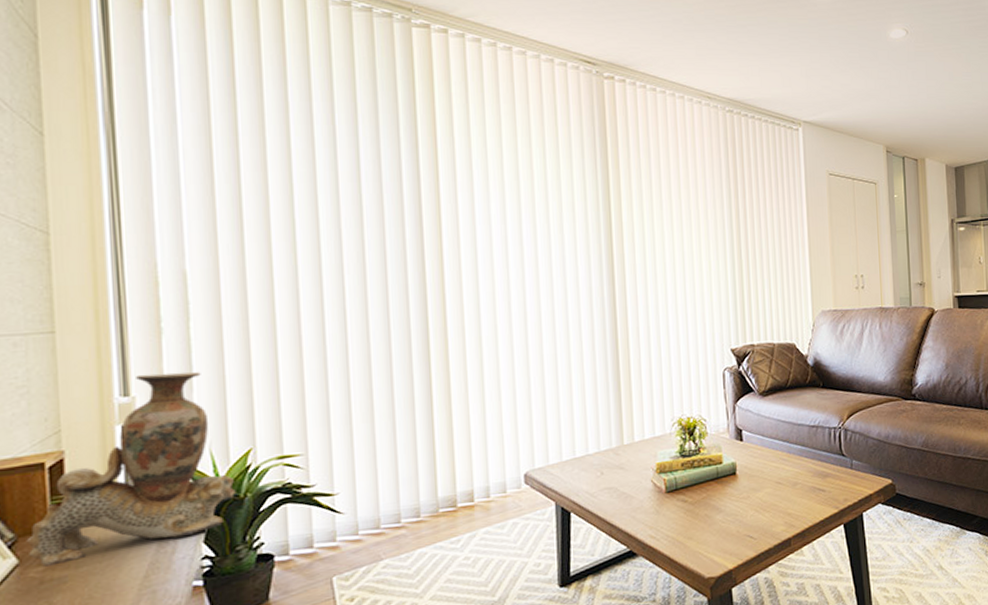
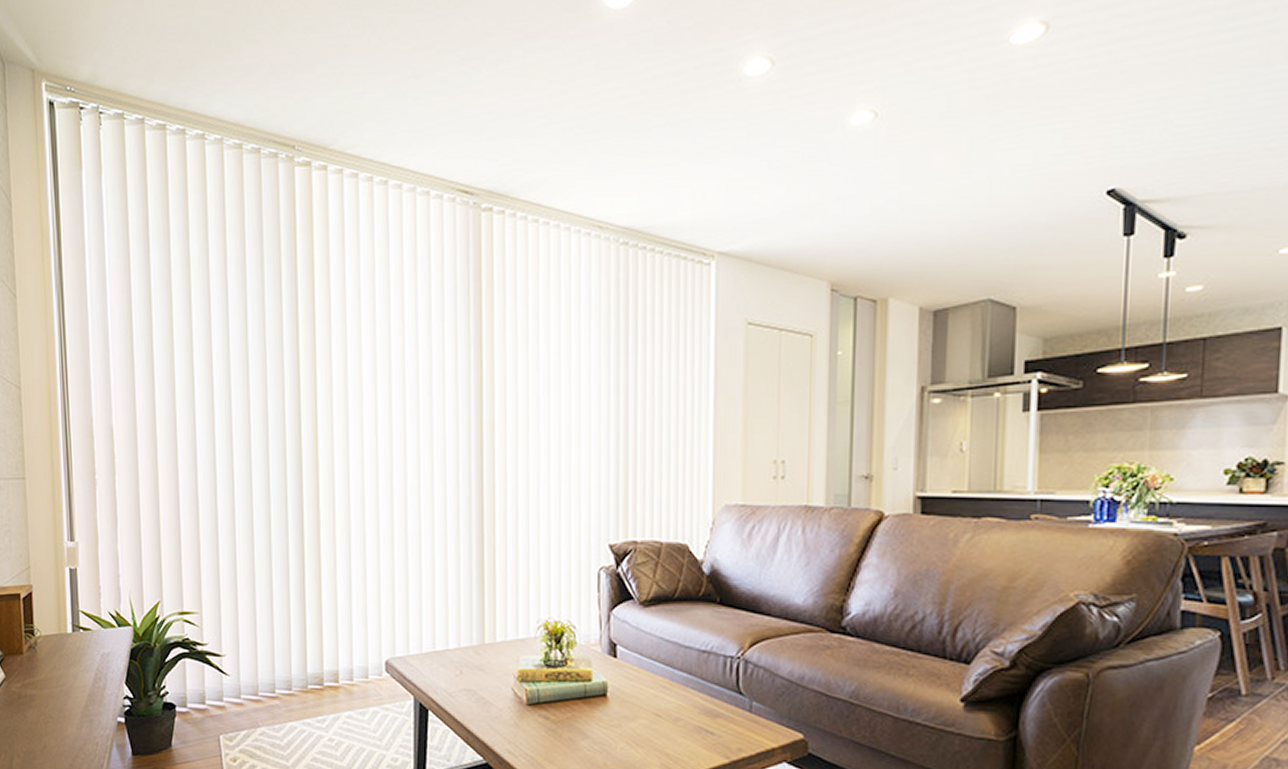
vase with dog figurine: present [26,371,236,567] -> none [10,522,148,684]

